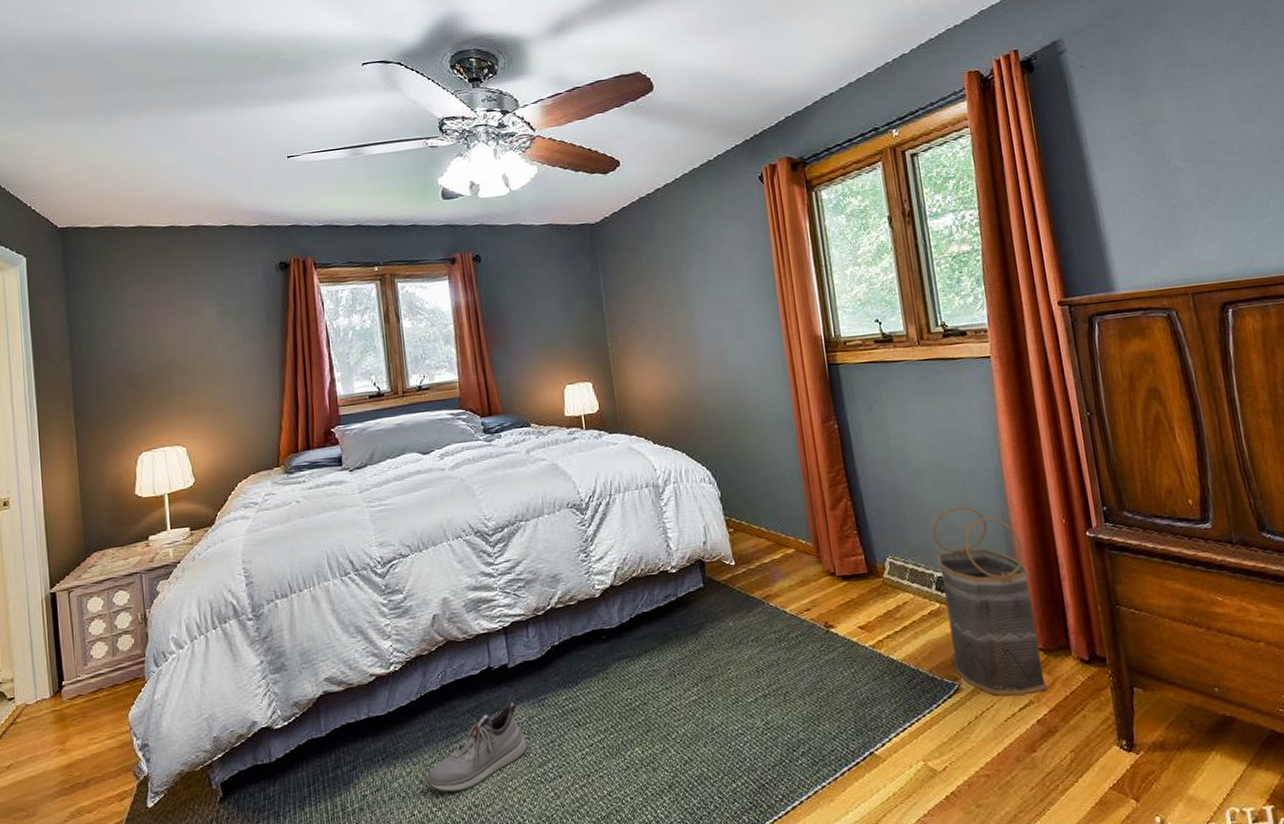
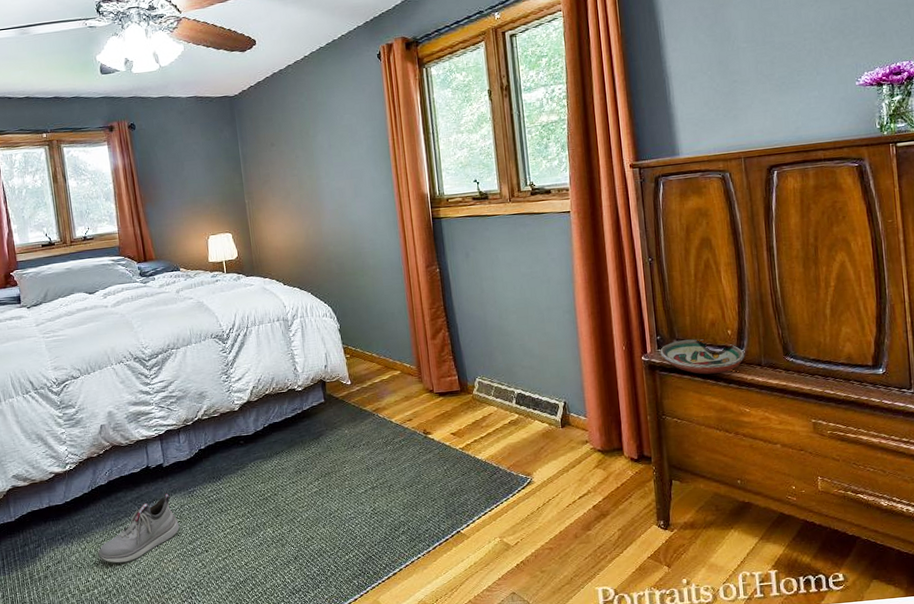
basket: present [932,506,1048,696] -> none [515,336,603,487]
decorative bowl: none [1108,510,1212,554] -> present [660,339,745,375]

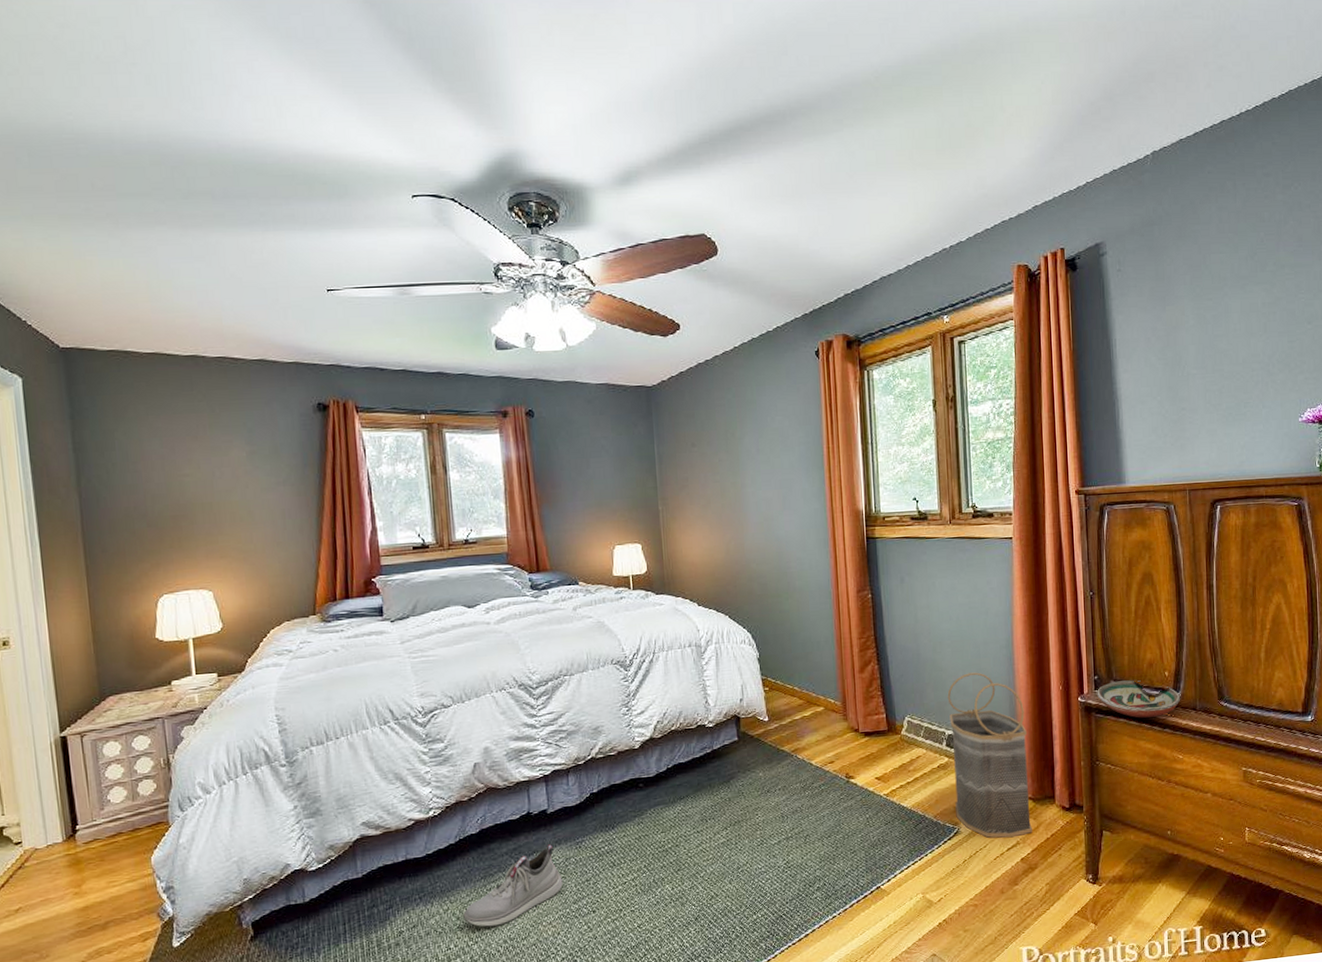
basket: none [515,336,603,487] -> present [947,672,1032,838]

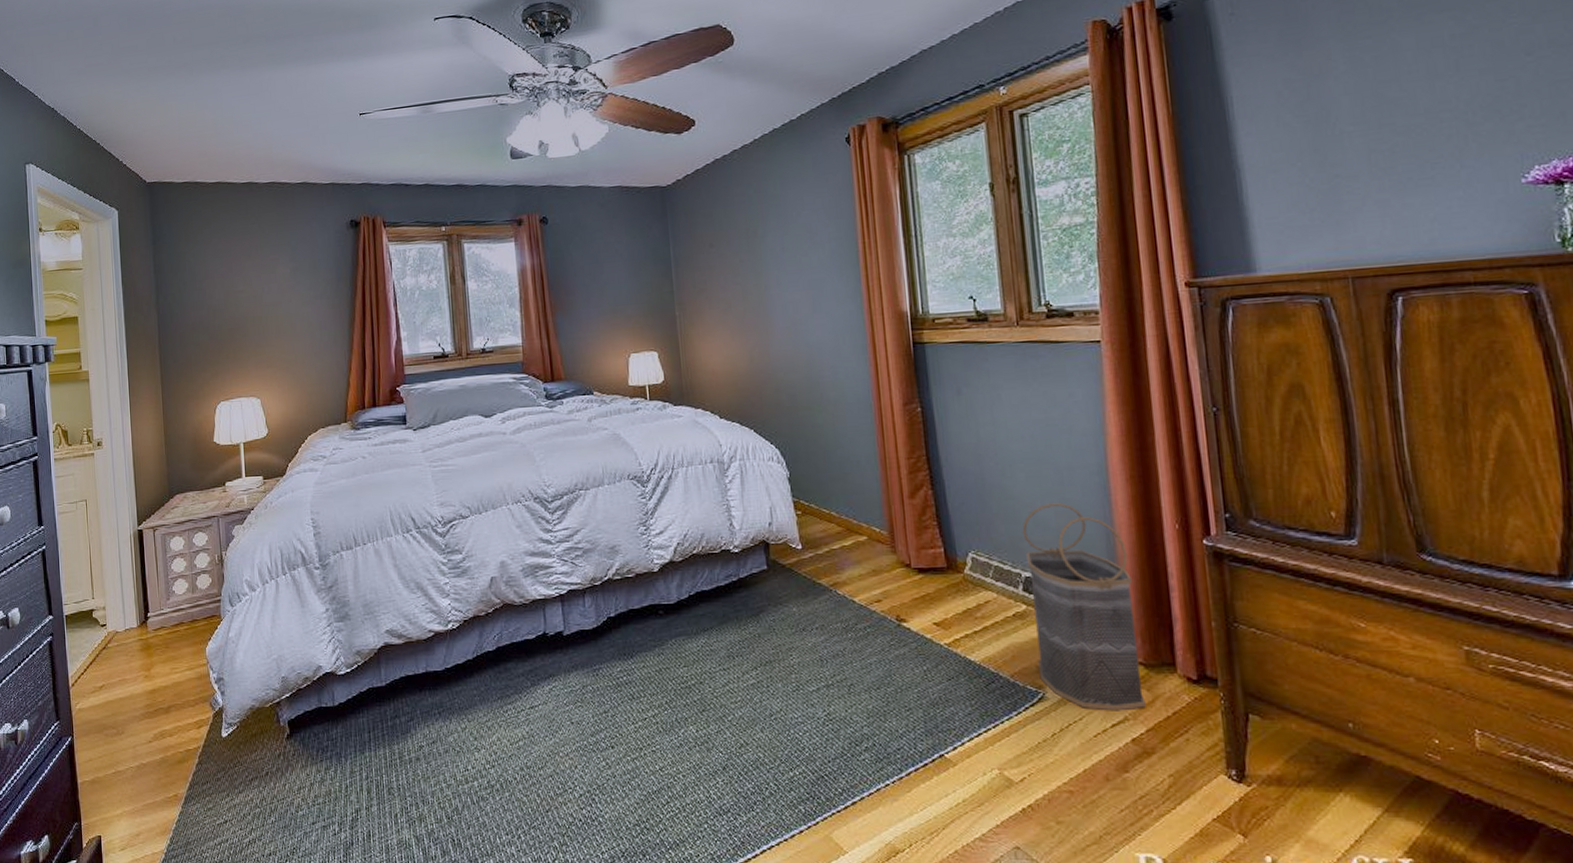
athletic shoe: present [463,844,563,928] -> none [480,669,580,751]
decorative bowl: present [1097,680,1181,718] -> none [1230,520,1358,571]

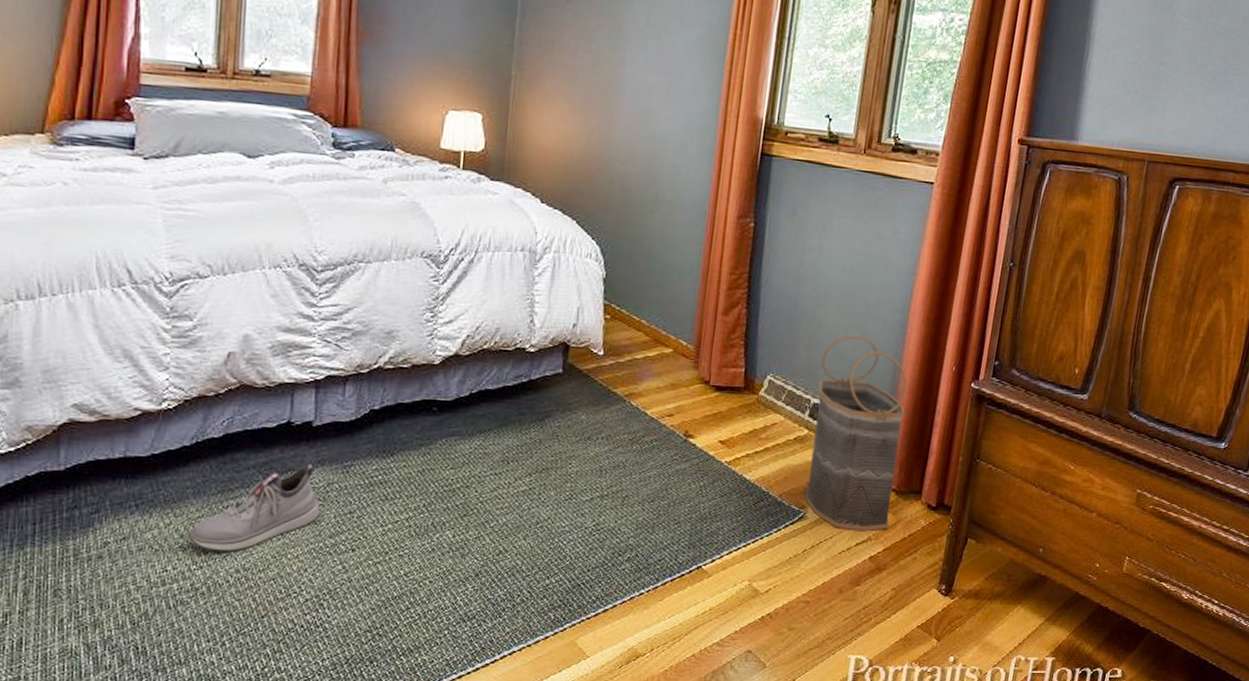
athletic shoe: none [480,669,580,751] -> present [188,463,320,552]

